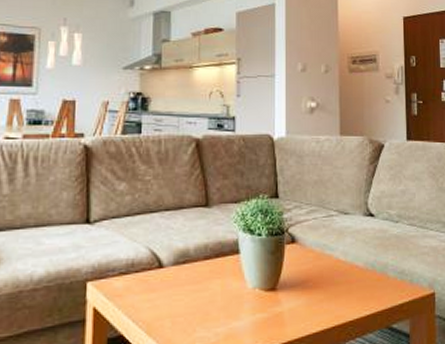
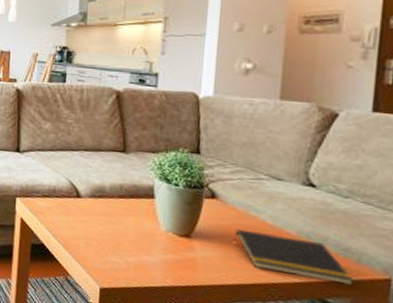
notepad: none [314,270,410,309] -> present [233,228,354,286]

